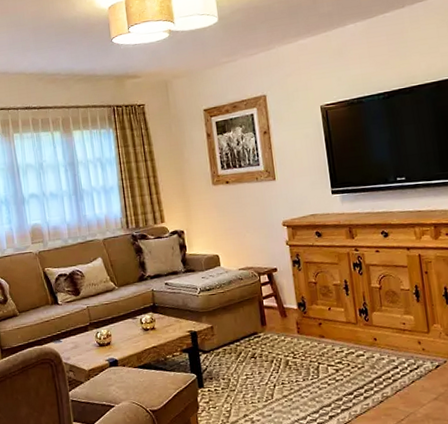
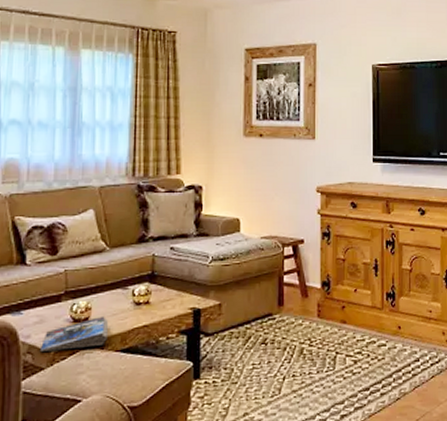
magazine: none [79,340,127,369] -> present [41,315,108,351]

